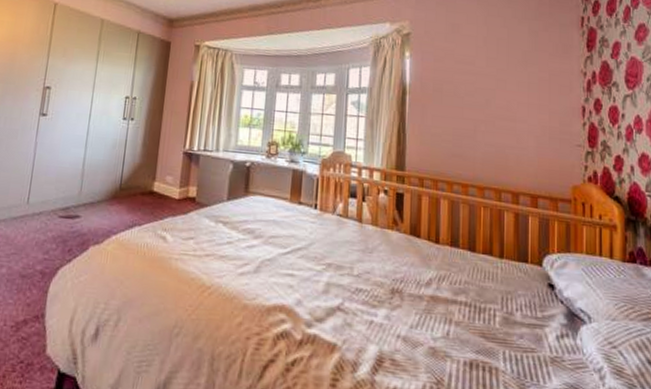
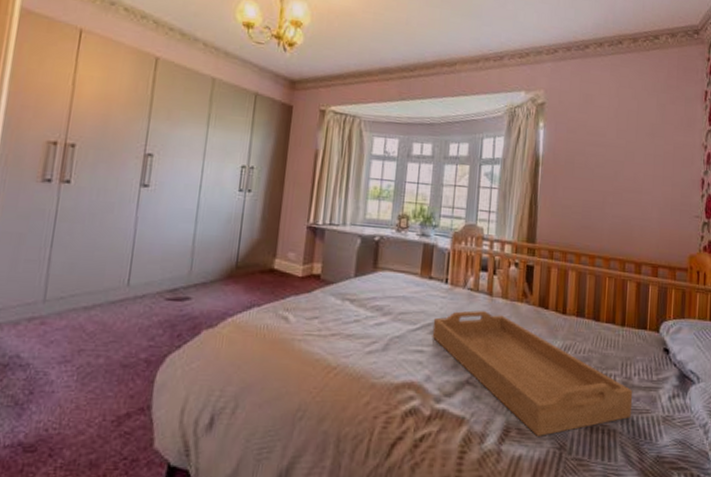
serving tray: none [302,236,516,369] -> present [432,310,633,436]

